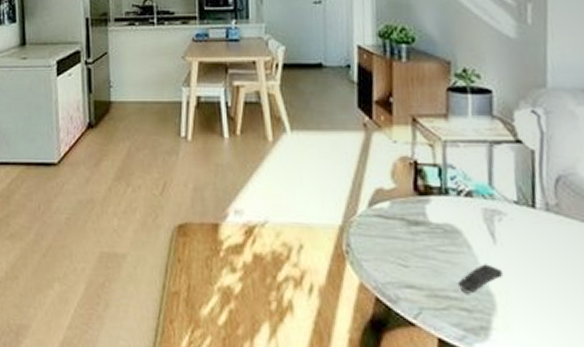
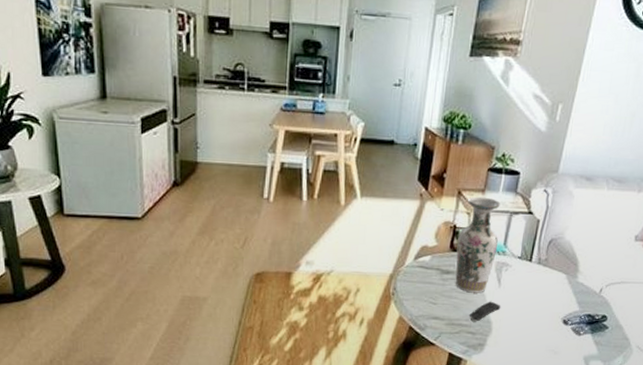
vase: none [422,123,481,253] -> present [455,196,501,293]

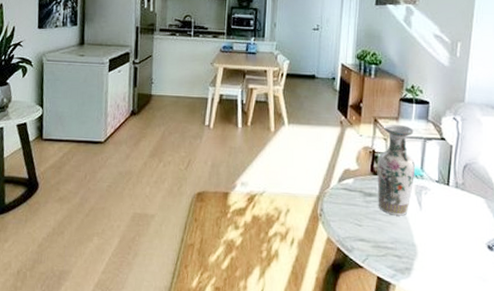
remote control: present [469,301,501,322] -> none [393,224,424,245]

